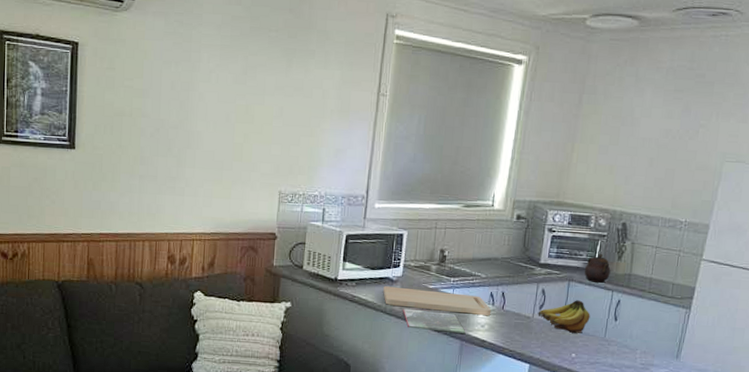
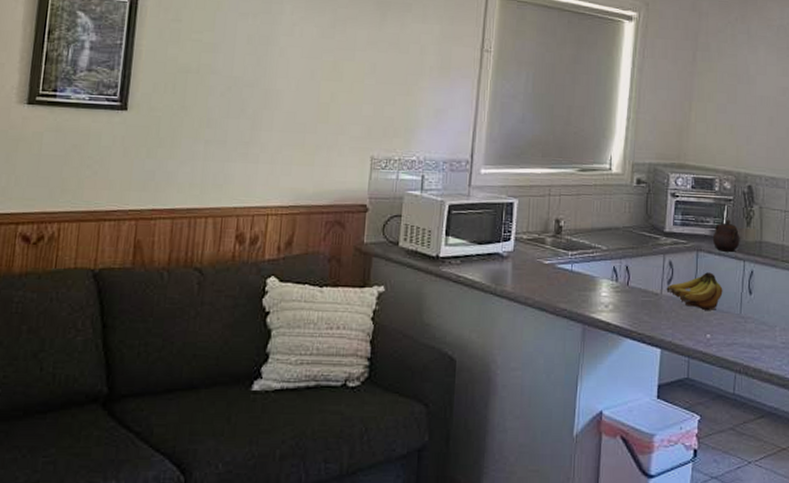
cutting board: present [383,286,492,316] -> none [492,263,615,295]
magazine: present [403,308,466,335] -> none [515,289,588,317]

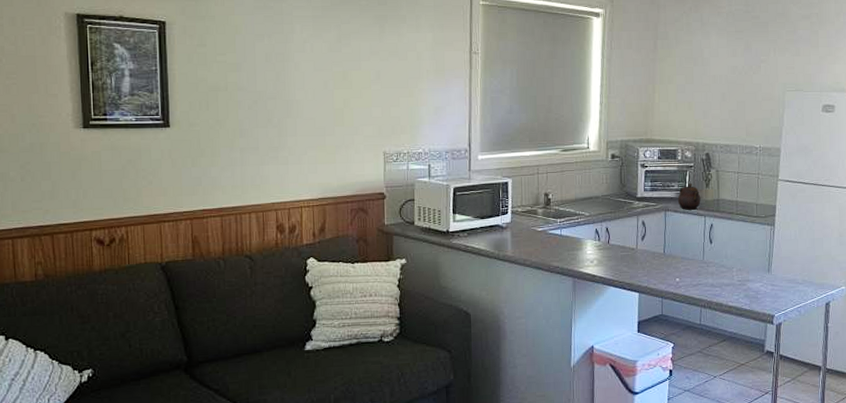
fruit: present [666,272,723,310] -> none [641,228,688,259]

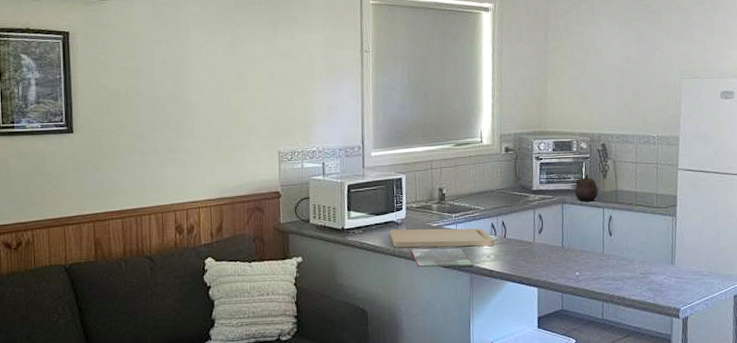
cutting board: none [494,233,598,252] -> present [389,228,495,248]
magazine: none [515,252,577,272] -> present [411,248,474,268]

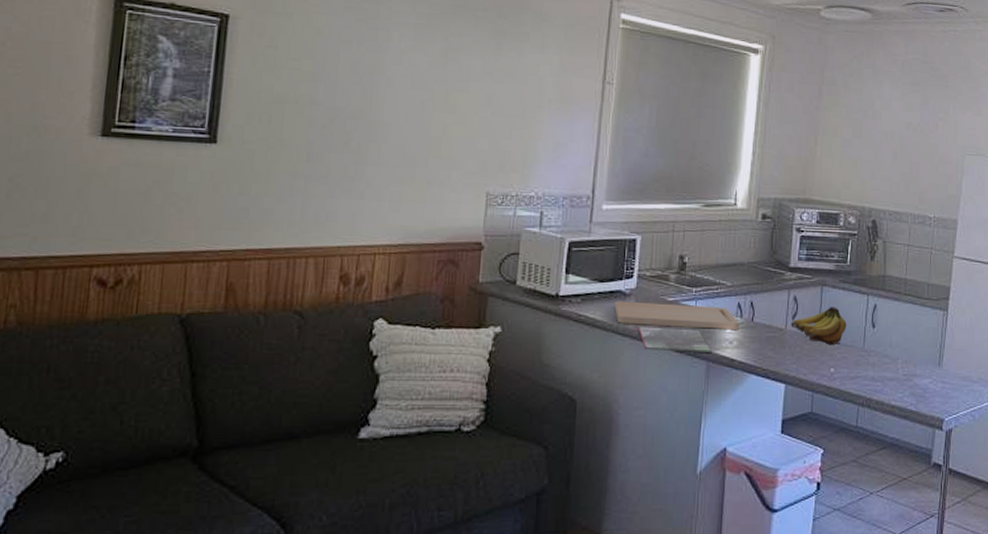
fruit: none [538,220,587,252] -> present [791,307,847,344]
teapot: present [574,174,599,202] -> none [837,253,864,286]

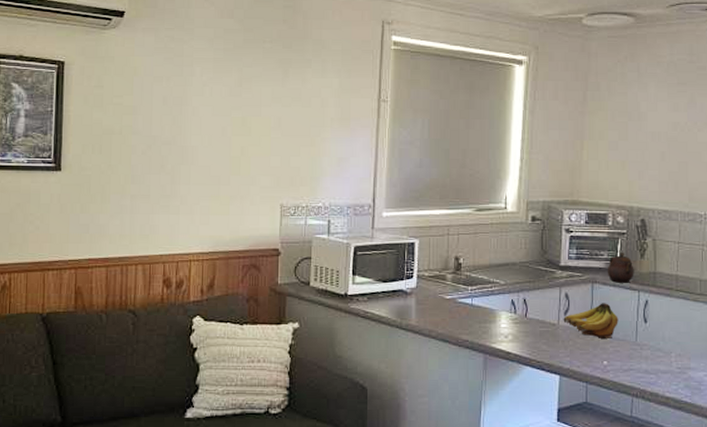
cutting board: present [614,301,740,331] -> none [397,299,514,326]
magazine: present [638,326,712,354] -> none [420,322,489,347]
teapot: none [837,253,864,286] -> present [607,251,634,283]

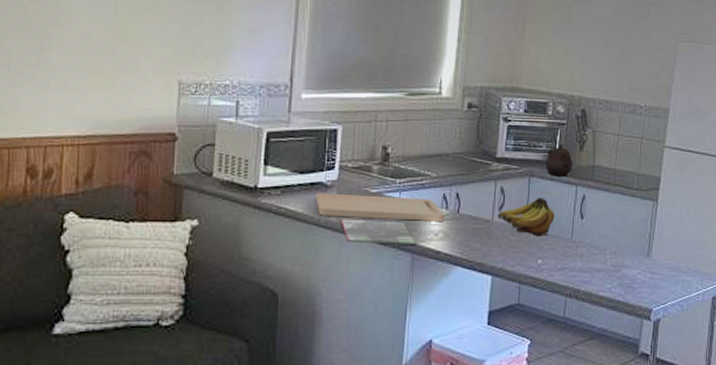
cutting board: none [397,299,514,326] -> present [315,193,445,223]
magazine: none [420,322,489,347] -> present [341,219,417,246]

